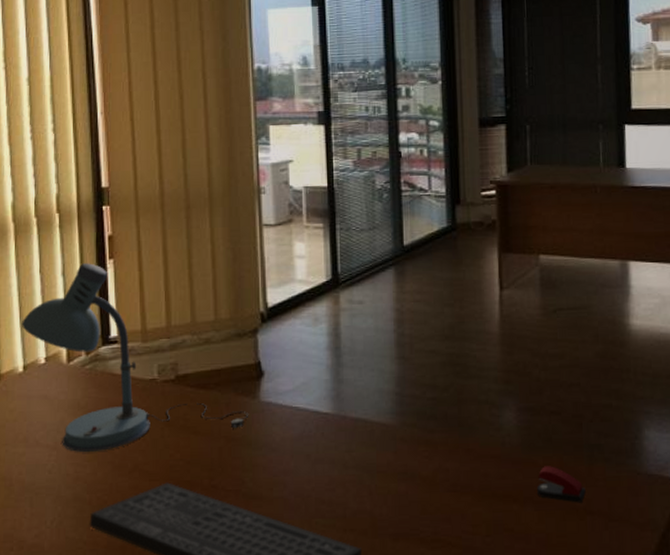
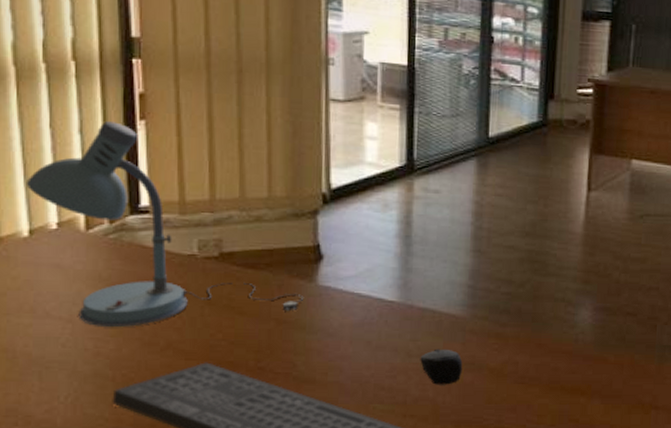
computer mouse: none [356,458,396,497] -> present [420,348,463,385]
stapler: present [537,466,586,503] -> none [606,363,653,398]

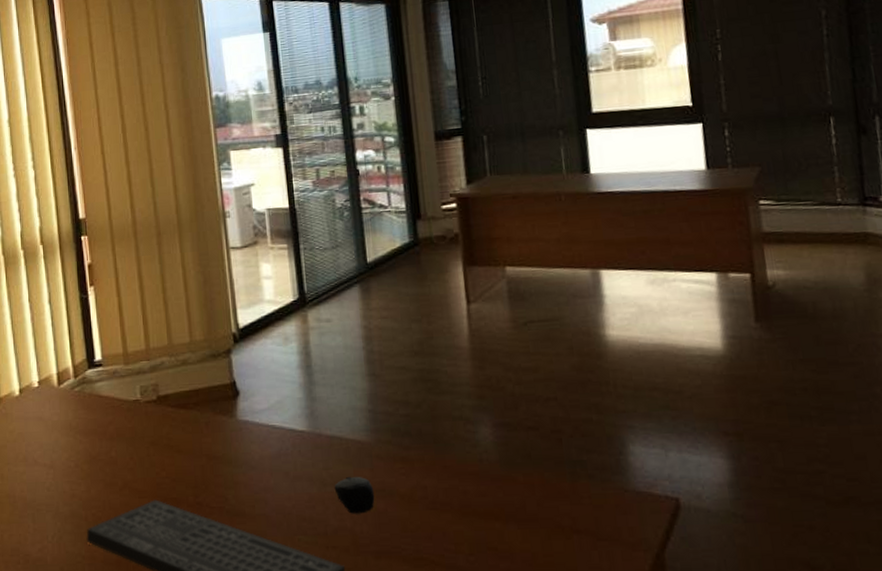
desk lamp: present [25,121,303,328] -> none [15,291,227,471]

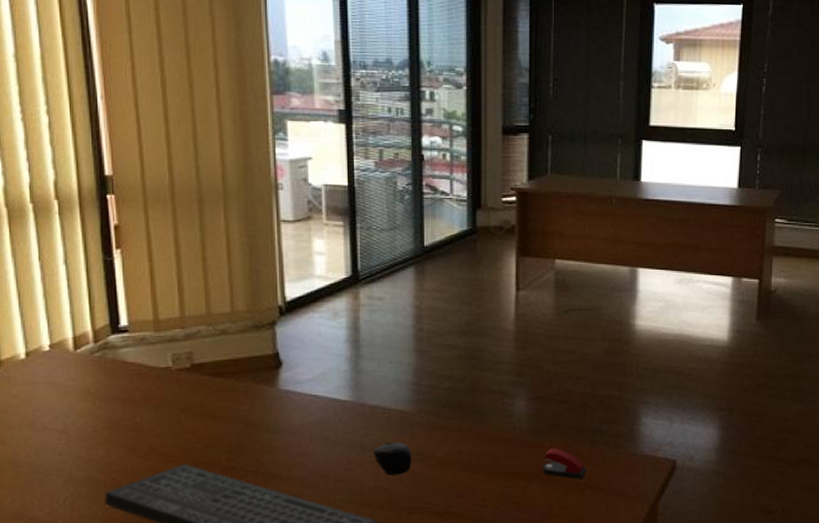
stapler: none [519,483,571,521] -> present [543,448,587,480]

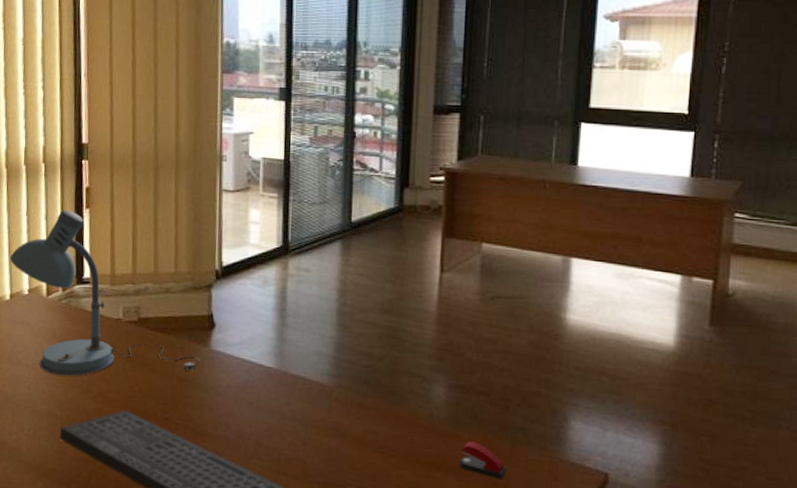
desk lamp: none [20,252,266,437] -> present [9,210,199,376]
computer mouse: present [373,442,412,475] -> none [292,413,329,448]

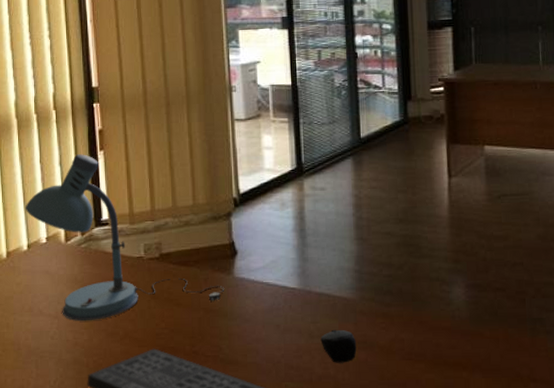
computer mouse: none [292,413,329,448] -> present [320,329,357,363]
stapler: present [460,441,507,480] -> none [484,337,529,371]

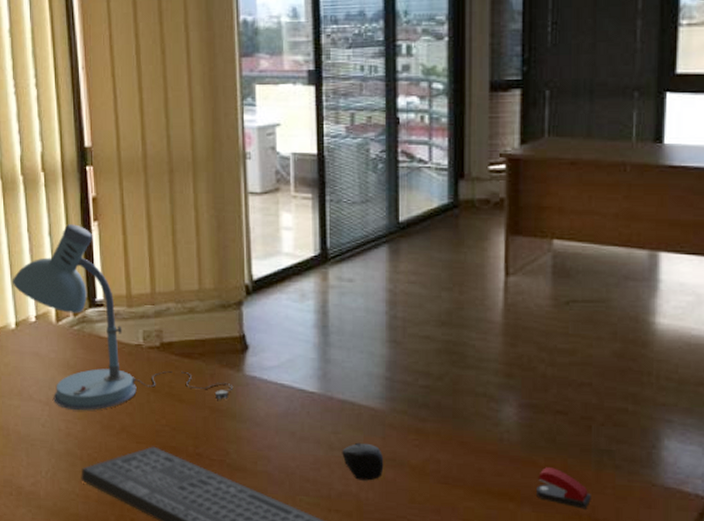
stapler: none [484,337,529,371] -> present [537,467,591,509]

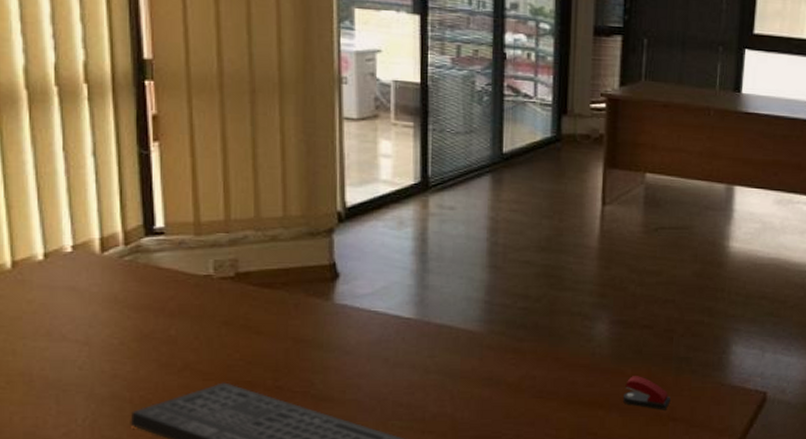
desk lamp: present [12,224,232,411] -> none [39,144,320,350]
computer mouse: present [342,442,384,481] -> none [438,364,481,401]

